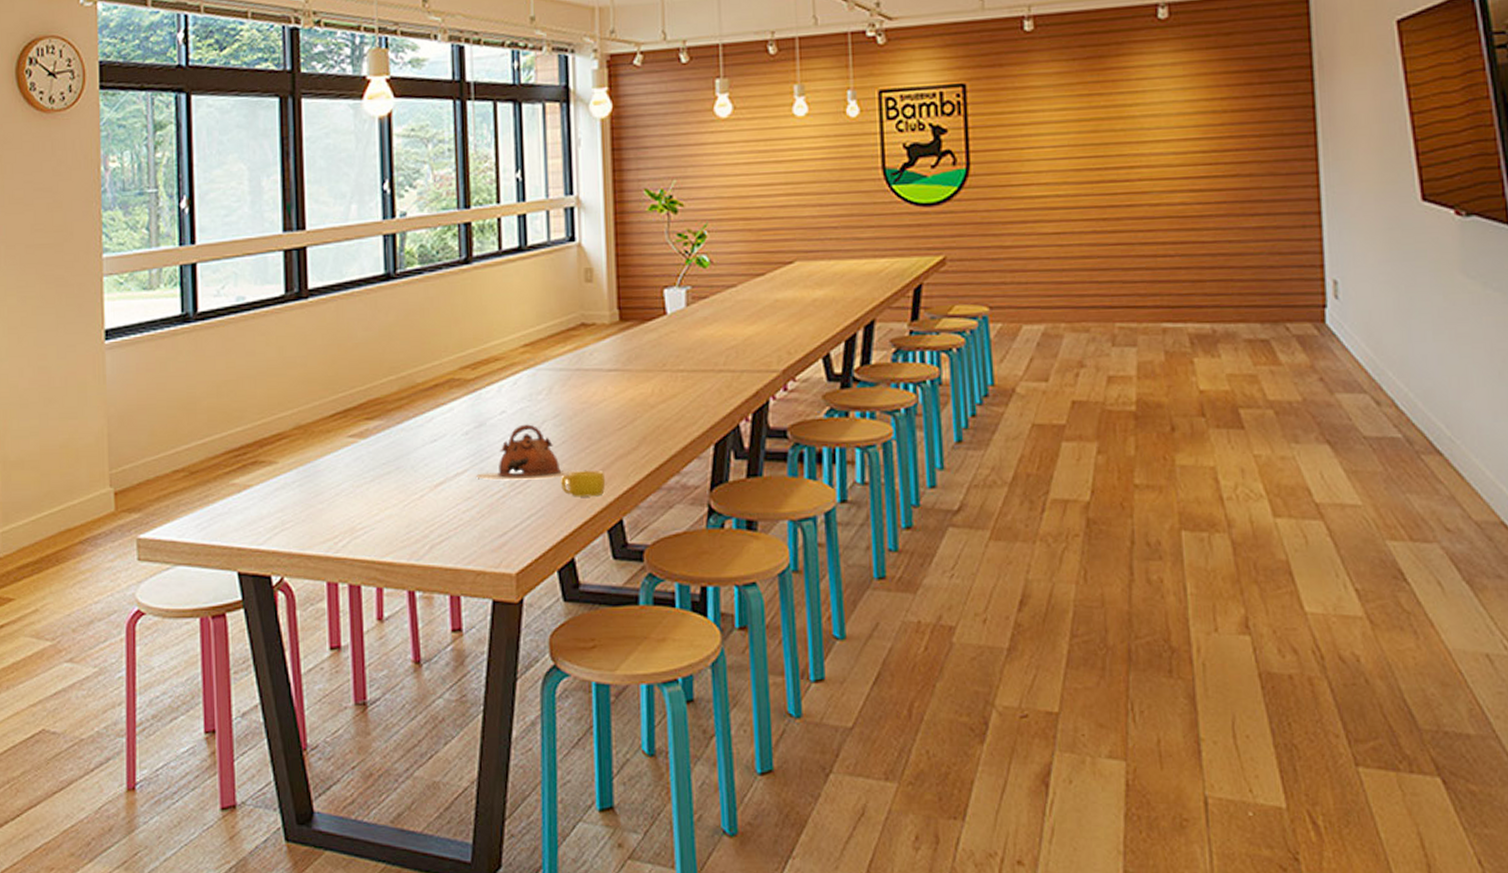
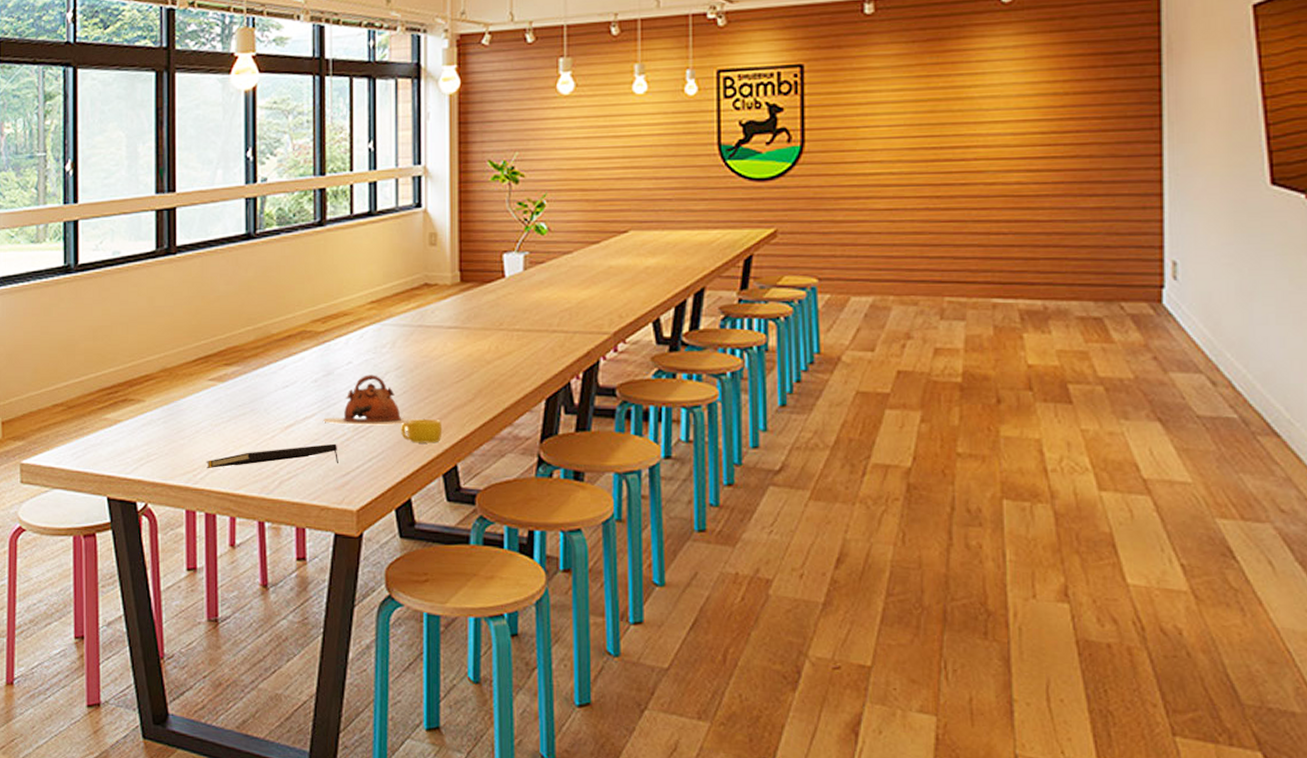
notepad: none [347,501,494,536] -> present [205,443,338,469]

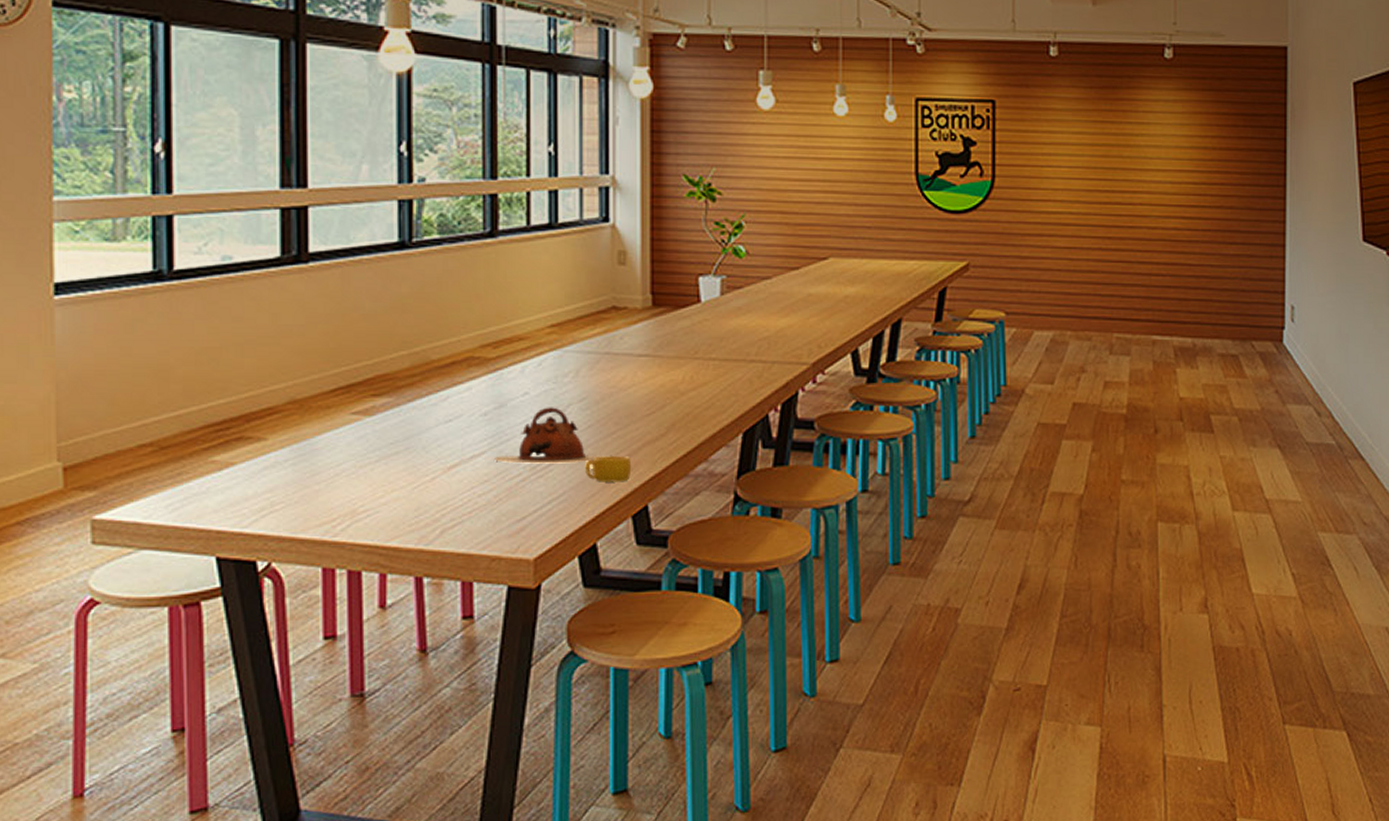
notepad: present [205,443,338,469] -> none [347,485,512,519]

